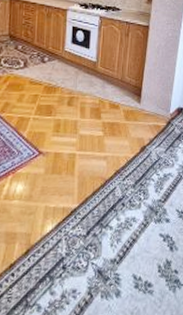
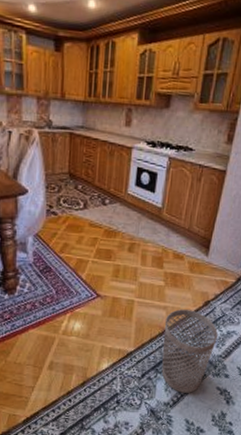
wastebasket: none [106,157,155,246] -> present [161,309,218,393]

